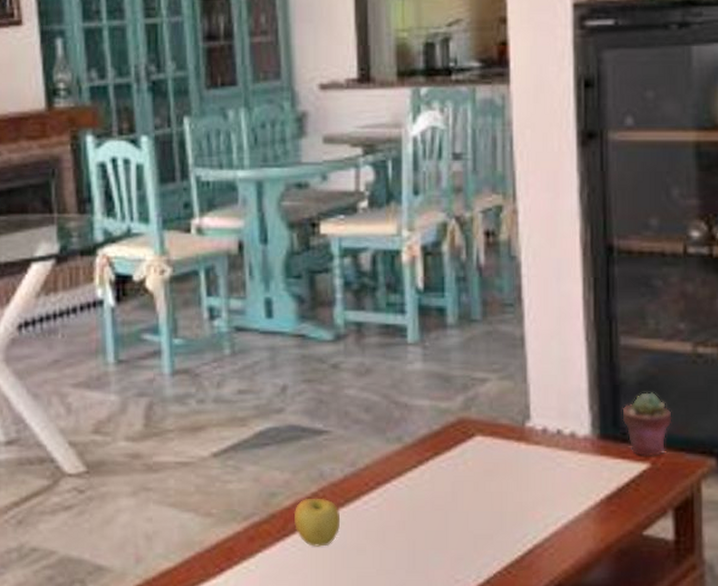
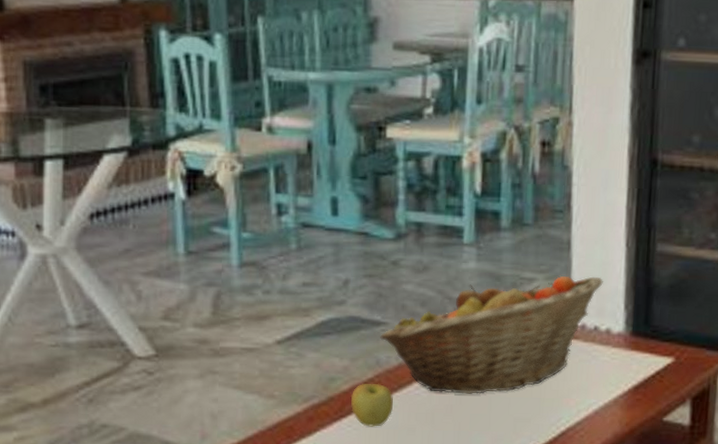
fruit basket: none [323,374,563,508] -> present [380,275,603,394]
potted succulent: present [622,392,672,457] -> none [653,295,697,353]

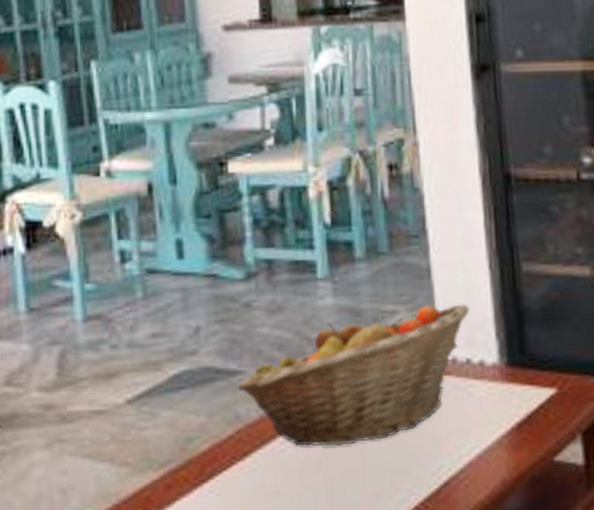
apple: present [350,383,393,427] -> none [210,440,257,492]

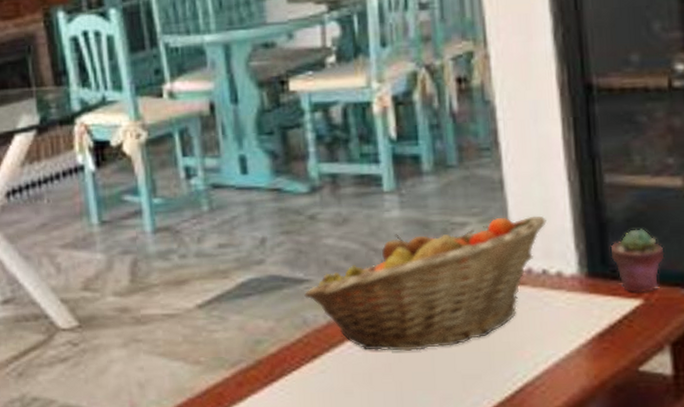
potted succulent: none [527,317,576,382] -> present [610,229,665,294]

